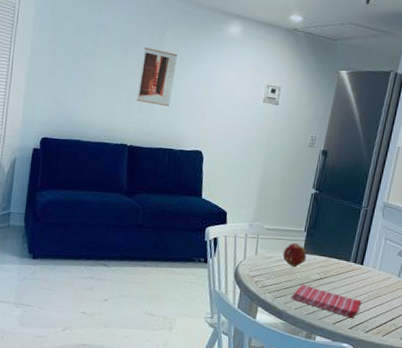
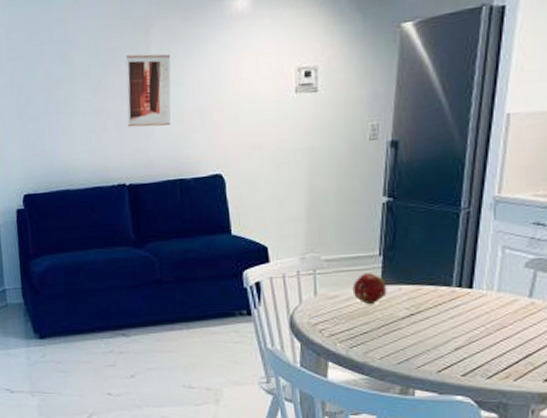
dish towel: present [291,284,362,319] -> none [372,325,477,363]

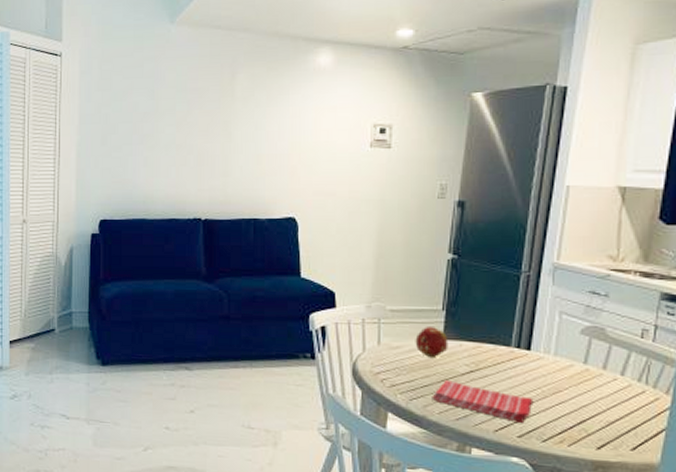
wall art: present [126,54,171,128] -> none [207,96,255,167]
dish towel: none [372,325,477,363] -> present [432,380,534,424]

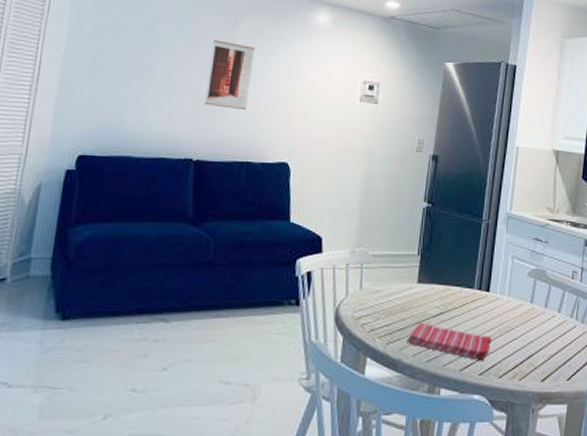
wall art: none [207,96,255,167] -> present [204,40,256,111]
fruit: present [415,327,448,359] -> none [393,271,422,302]

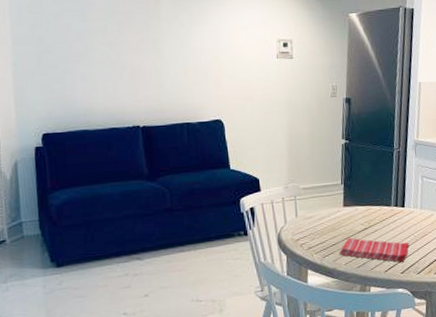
wall art: present [204,40,256,111] -> none [139,18,179,79]

